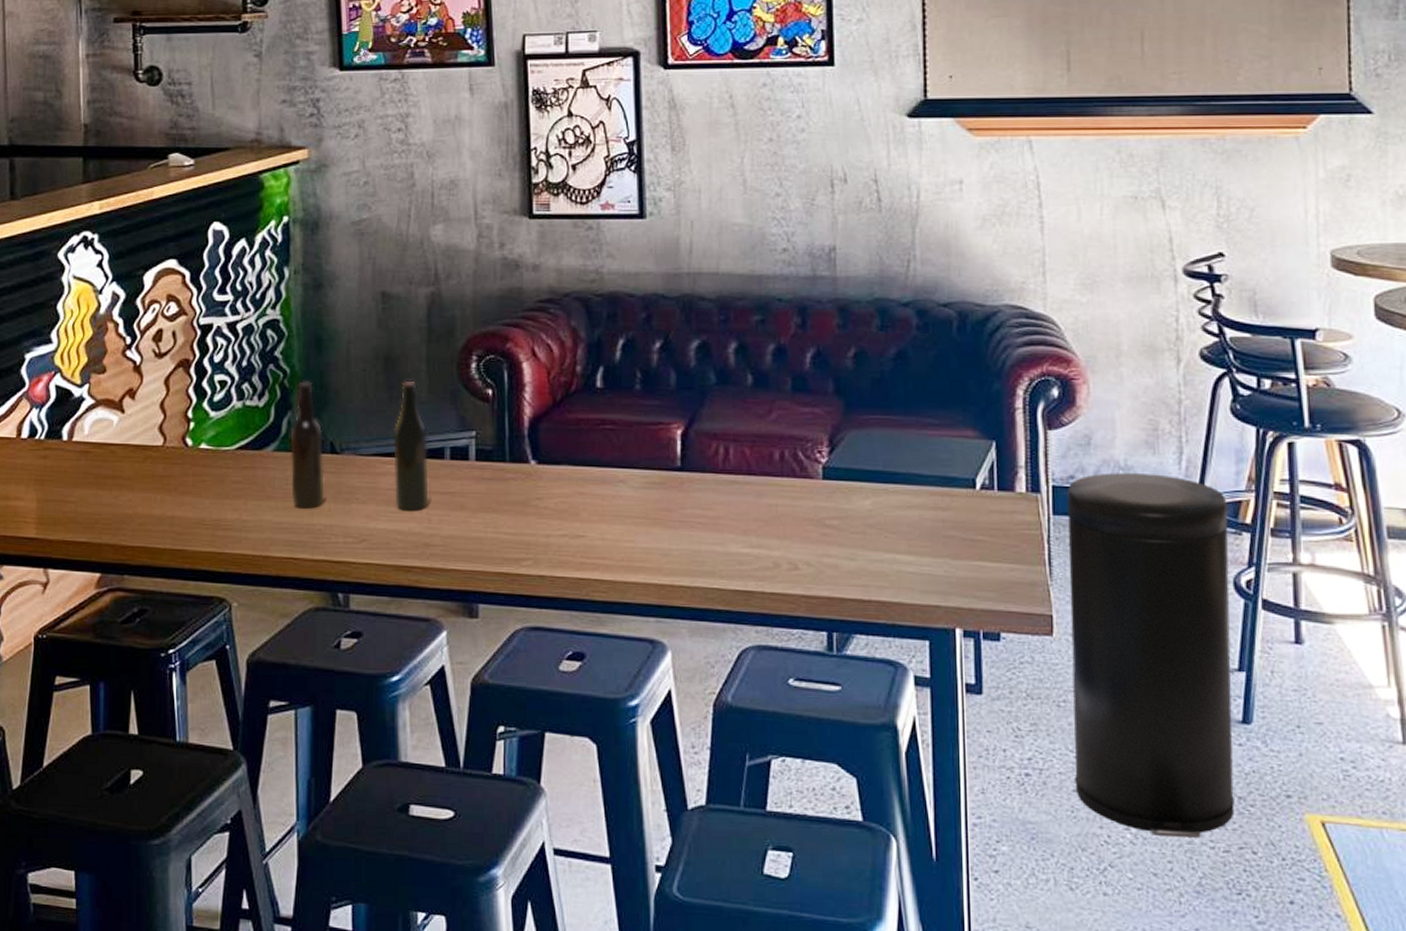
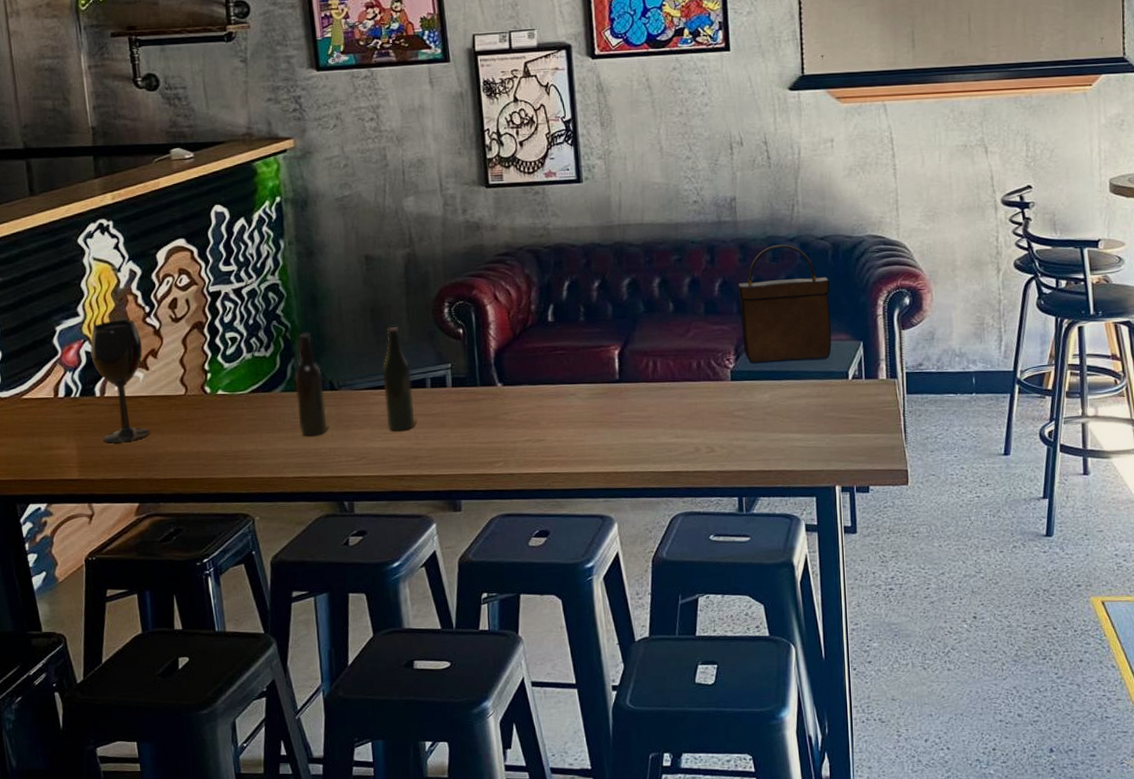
wine glass: none [61,351,120,499] -> present [90,319,150,444]
handbag: none [835,309,955,461] -> present [738,244,832,364]
pedal bin: present [1067,473,1235,839] -> none [917,357,1041,624]

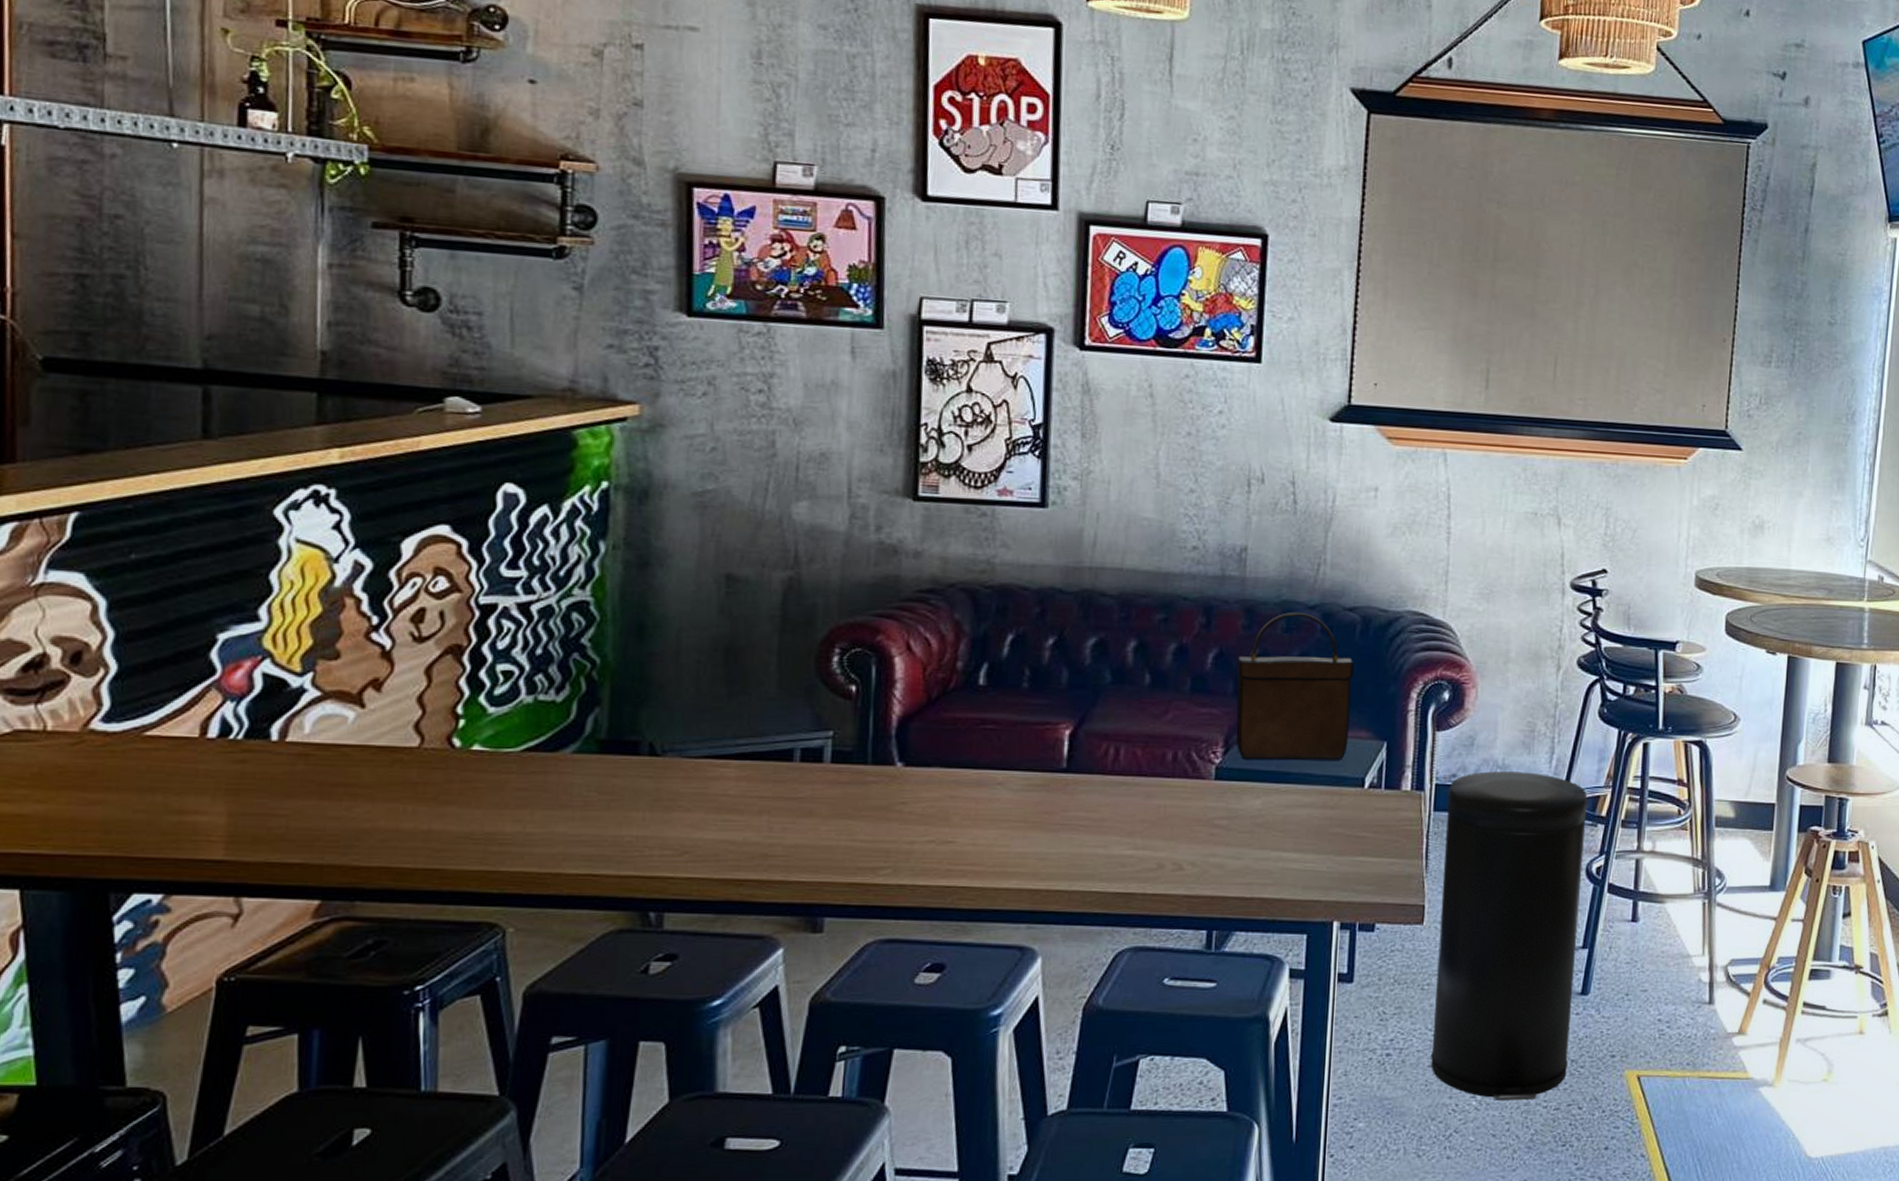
wine glass: present [90,319,150,444] -> none [271,632,359,811]
beer bottle: present [295,326,415,437] -> none [593,673,774,818]
pedal bin: none [917,357,1041,624] -> present [1431,771,1588,1102]

